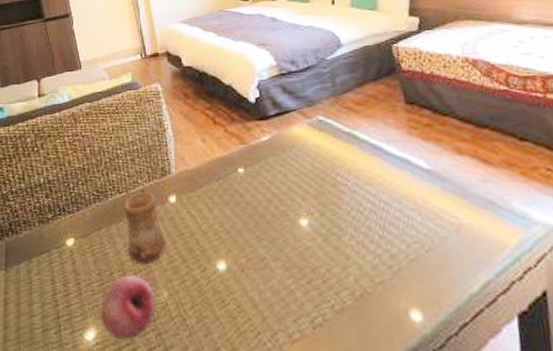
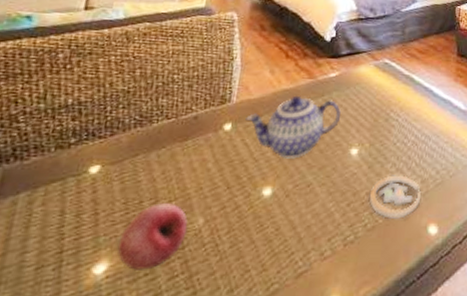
cup: present [124,192,167,265] -> none [164,119,213,193]
teapot: none [187,163,282,231] -> present [245,95,342,159]
coaster: none [330,249,395,301] -> present [368,175,421,219]

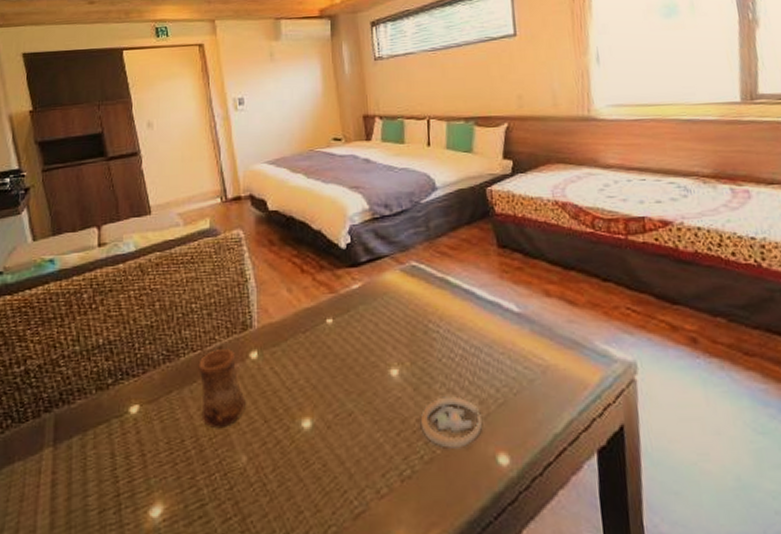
fruit: present [117,203,188,270] -> none [168,441,232,513]
cup: none [164,119,213,193] -> present [198,349,247,429]
teapot: present [245,95,342,159] -> none [271,313,373,386]

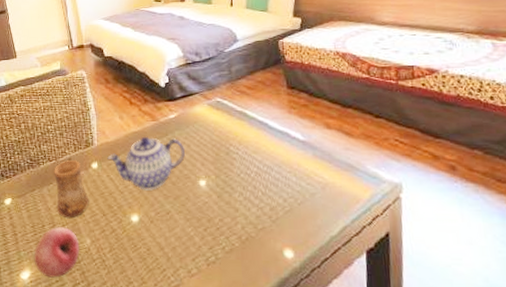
fruit: none [168,441,232,513] -> present [34,227,80,278]
teapot: none [271,313,373,386] -> present [107,136,186,190]
coaster: present [420,396,484,449] -> none [222,203,273,243]

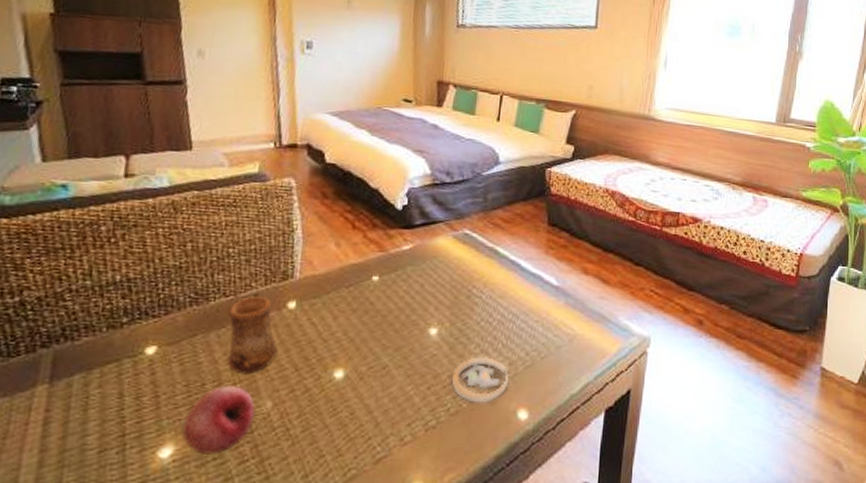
teapot: present [107,136,186,190] -> none [311,270,418,339]
coaster: none [222,203,273,243] -> present [451,356,509,403]

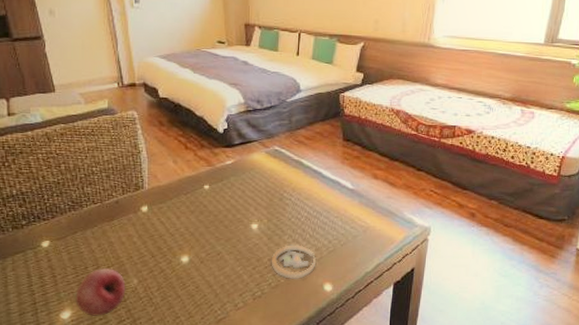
cup: present [227,297,279,375] -> none [99,203,138,260]

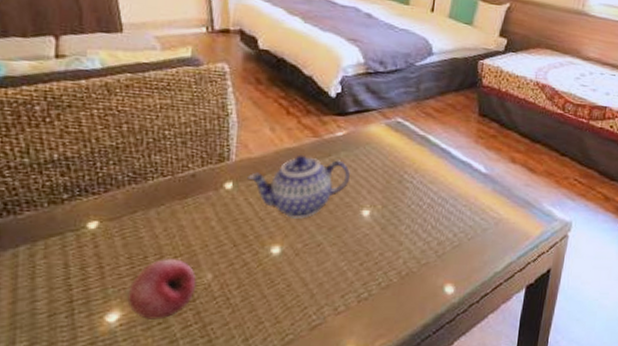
teapot: none [158,181,240,233] -> present [247,154,351,219]
coaster: present [271,244,316,279] -> none [382,236,437,279]

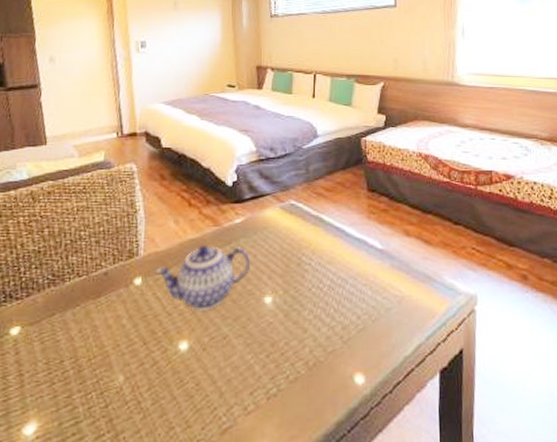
fruit: present [127,259,197,320] -> none [44,362,109,430]

